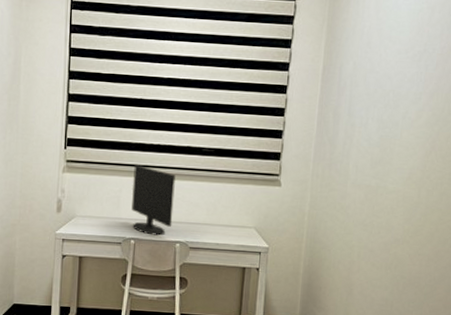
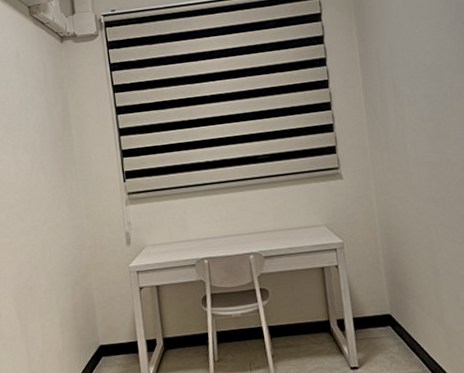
monitor: present [131,165,176,236] -> none [194,184,242,252]

